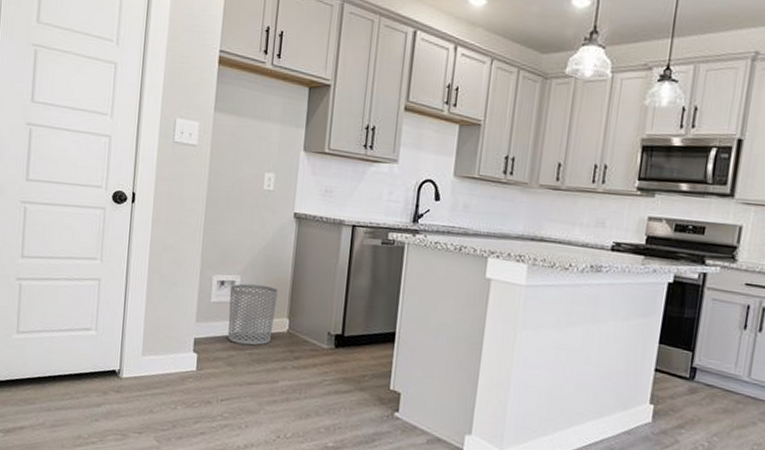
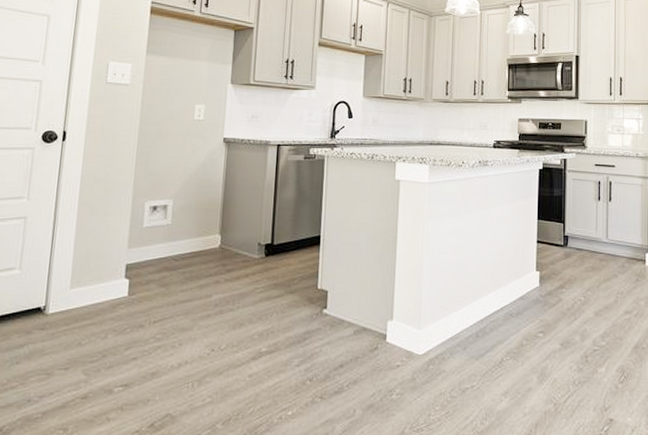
waste bin: present [228,283,278,346] -> none [160,205,210,264]

